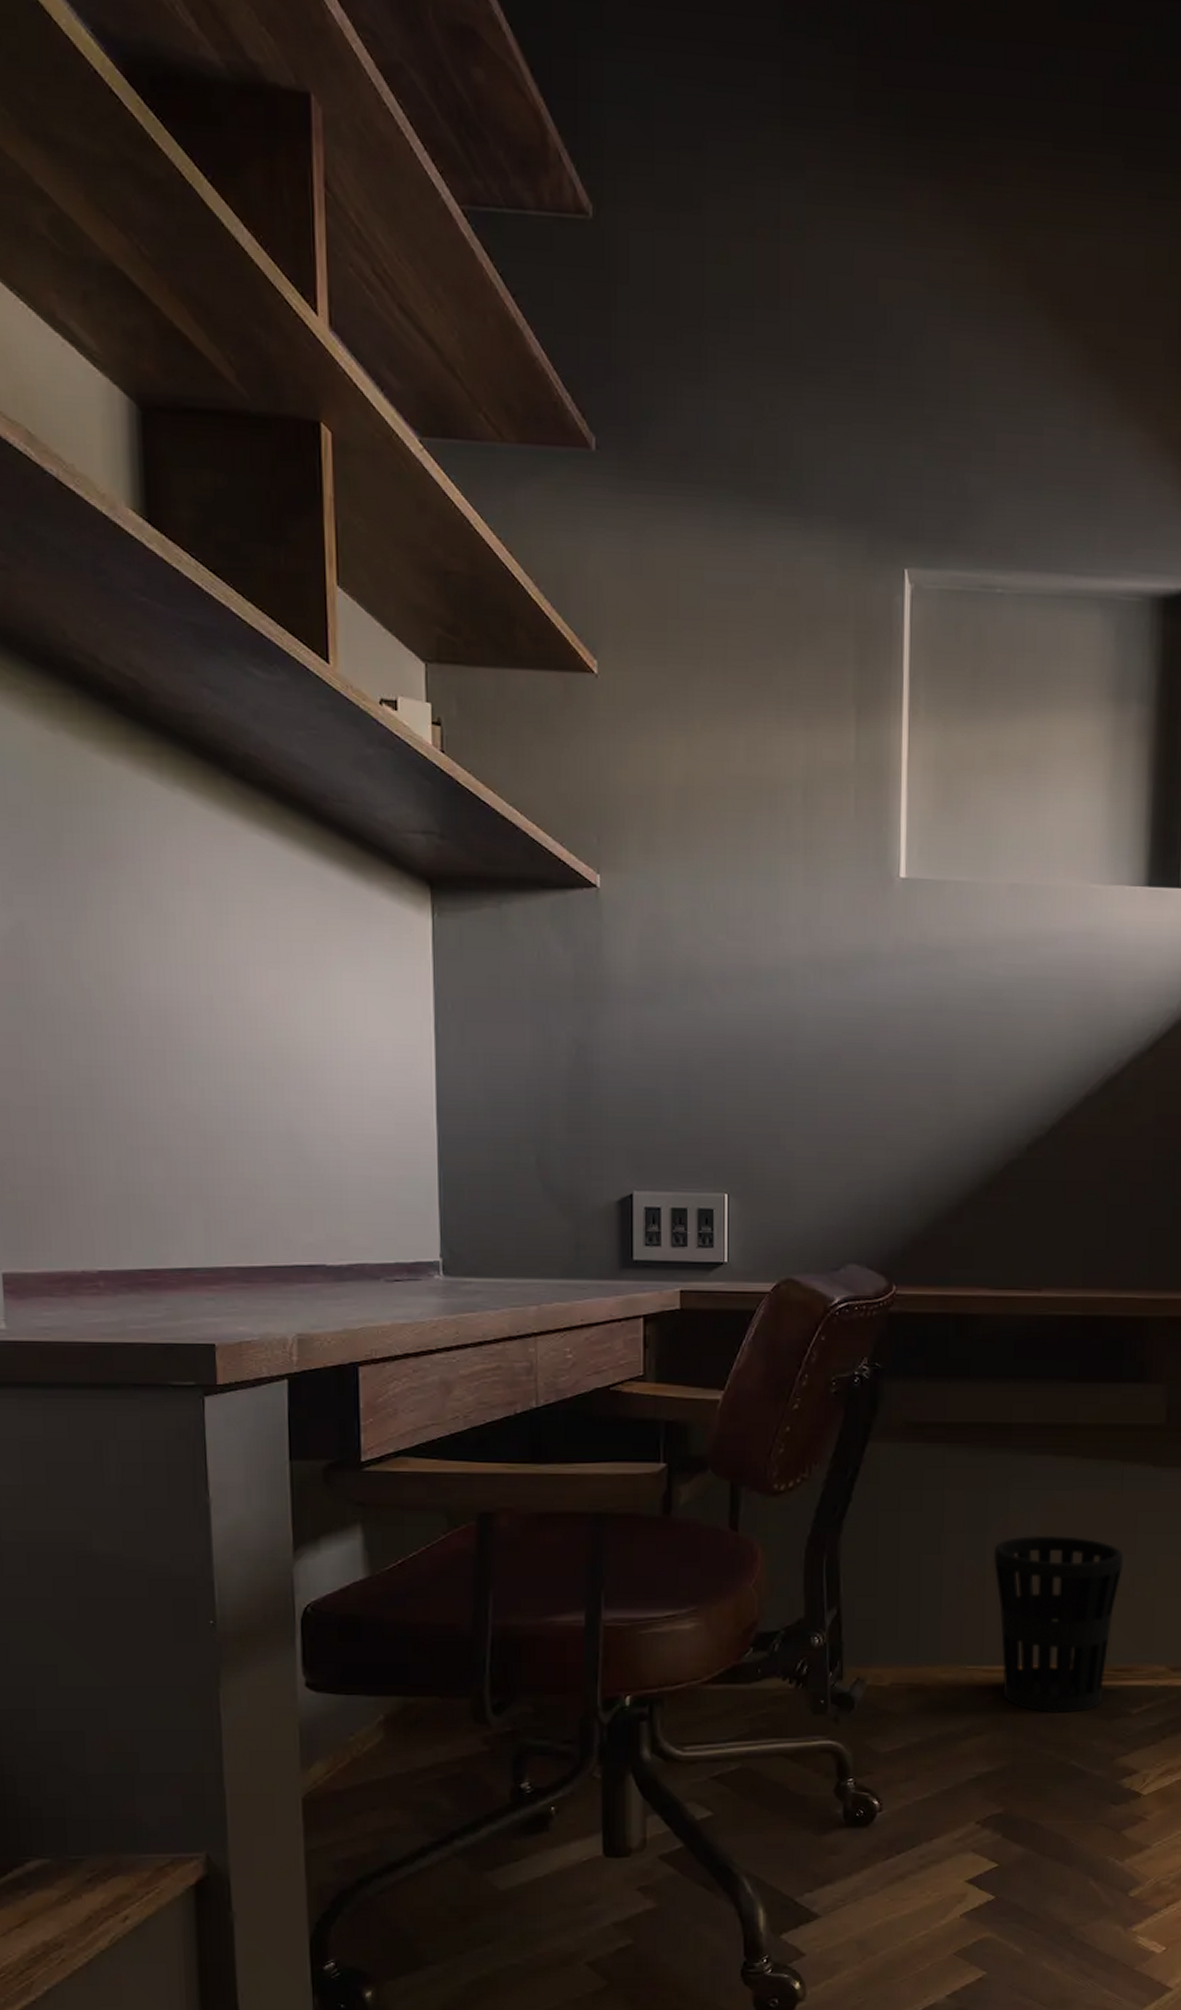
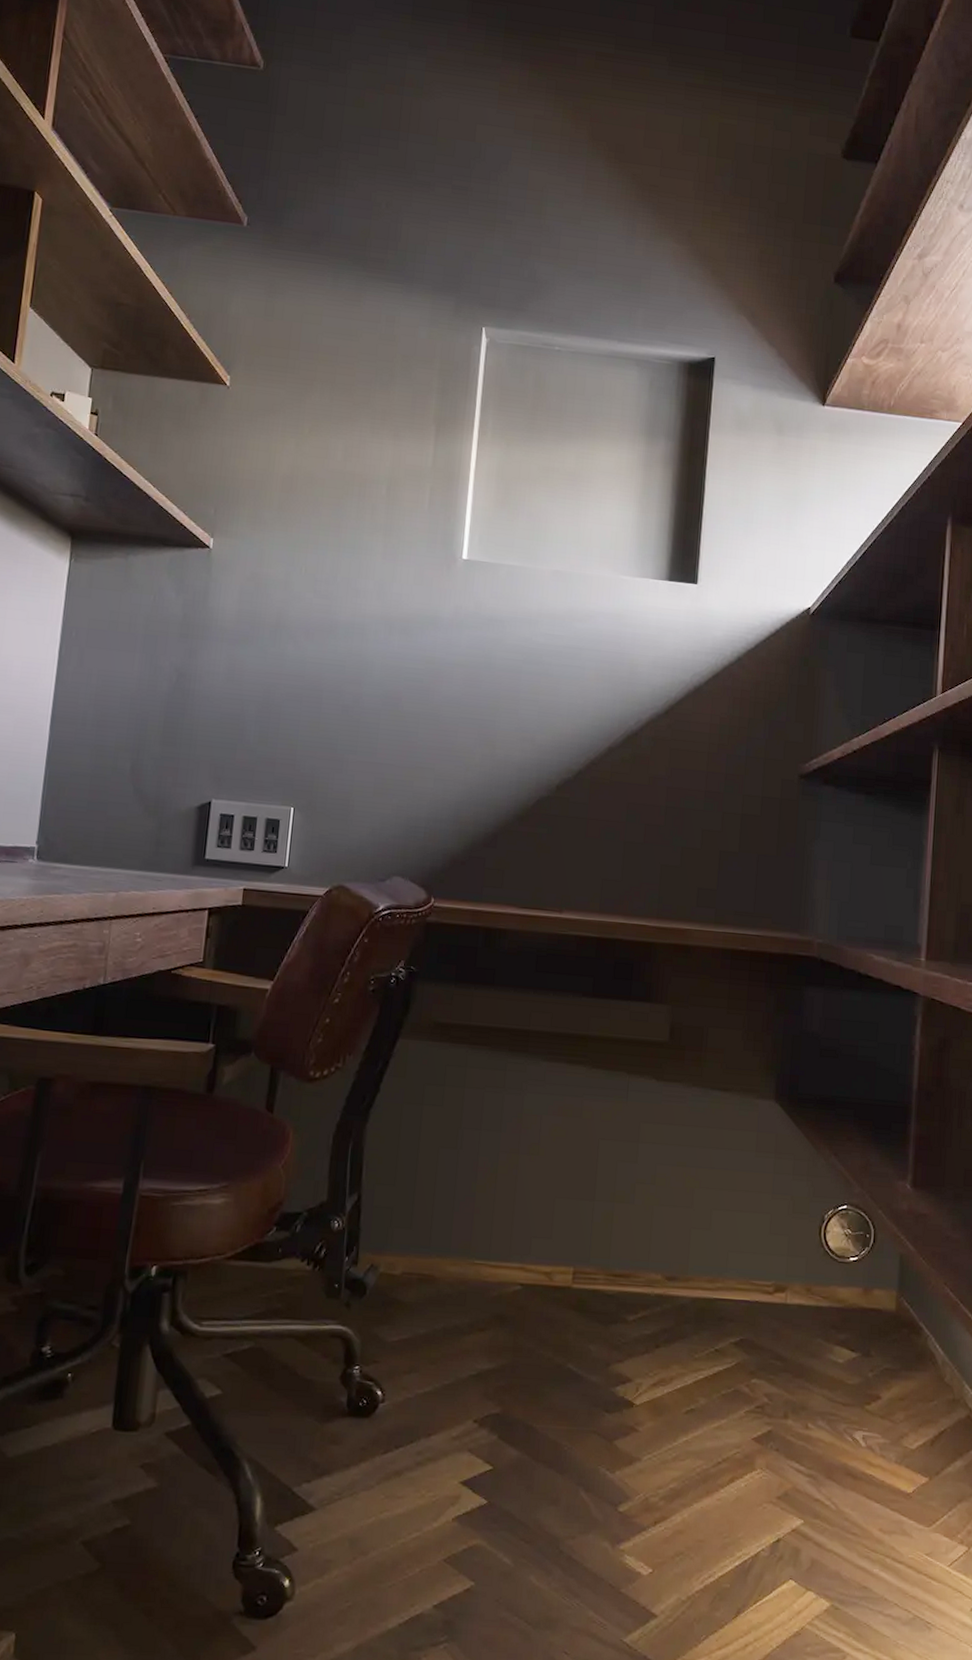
wastebasket: present [993,1535,1124,1713] -> none [505,1138,626,1315]

